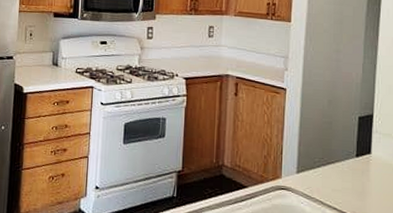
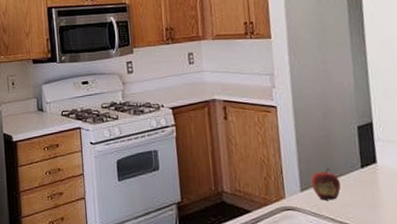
fruit: none [307,153,334,185] -> present [310,168,341,200]

